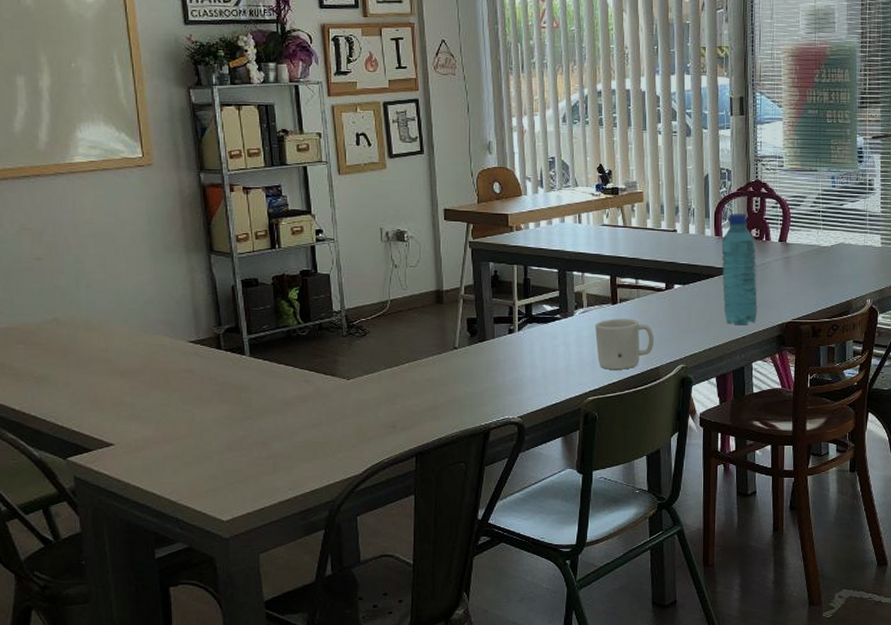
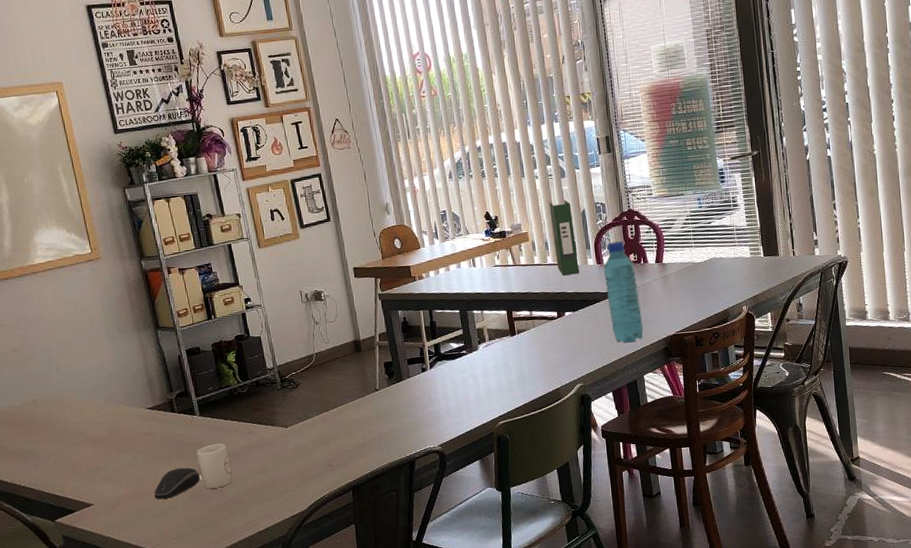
computer mouse: none [187,412,242,446] -> present [154,467,200,499]
mug: none [242,390,281,440] -> present [196,443,233,489]
mug: present [595,319,654,370] -> none [498,347,553,395]
binder: none [670,160,695,244] -> present [549,199,580,276]

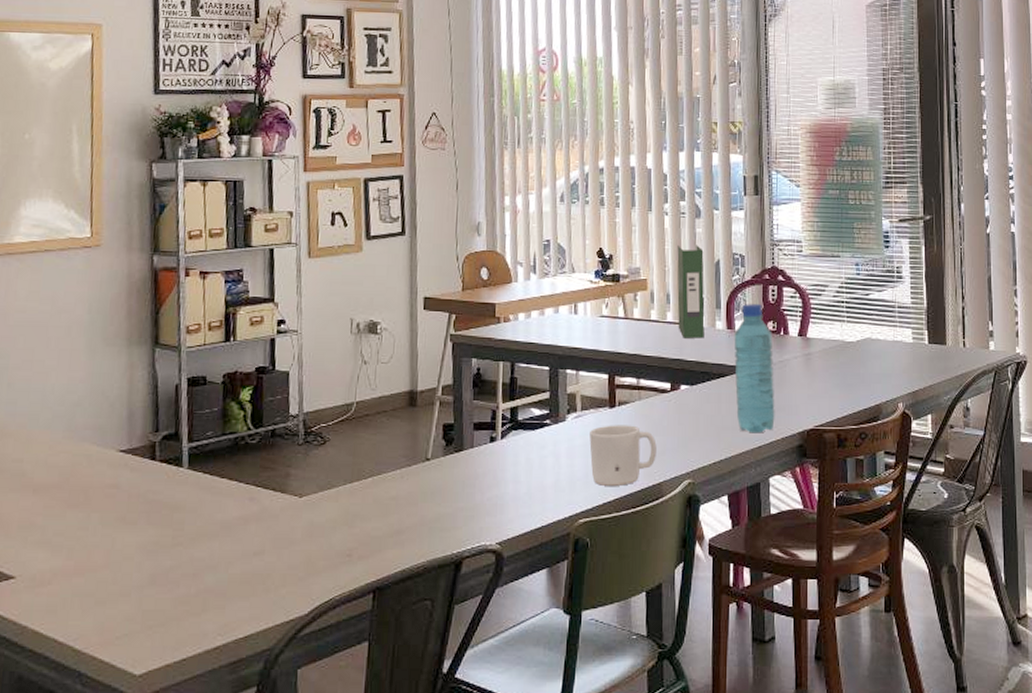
computer mouse: present [154,467,200,499] -> none [103,537,171,579]
mug: present [196,443,233,489] -> none [171,509,218,572]
mug: none [498,347,553,395] -> present [589,425,657,486]

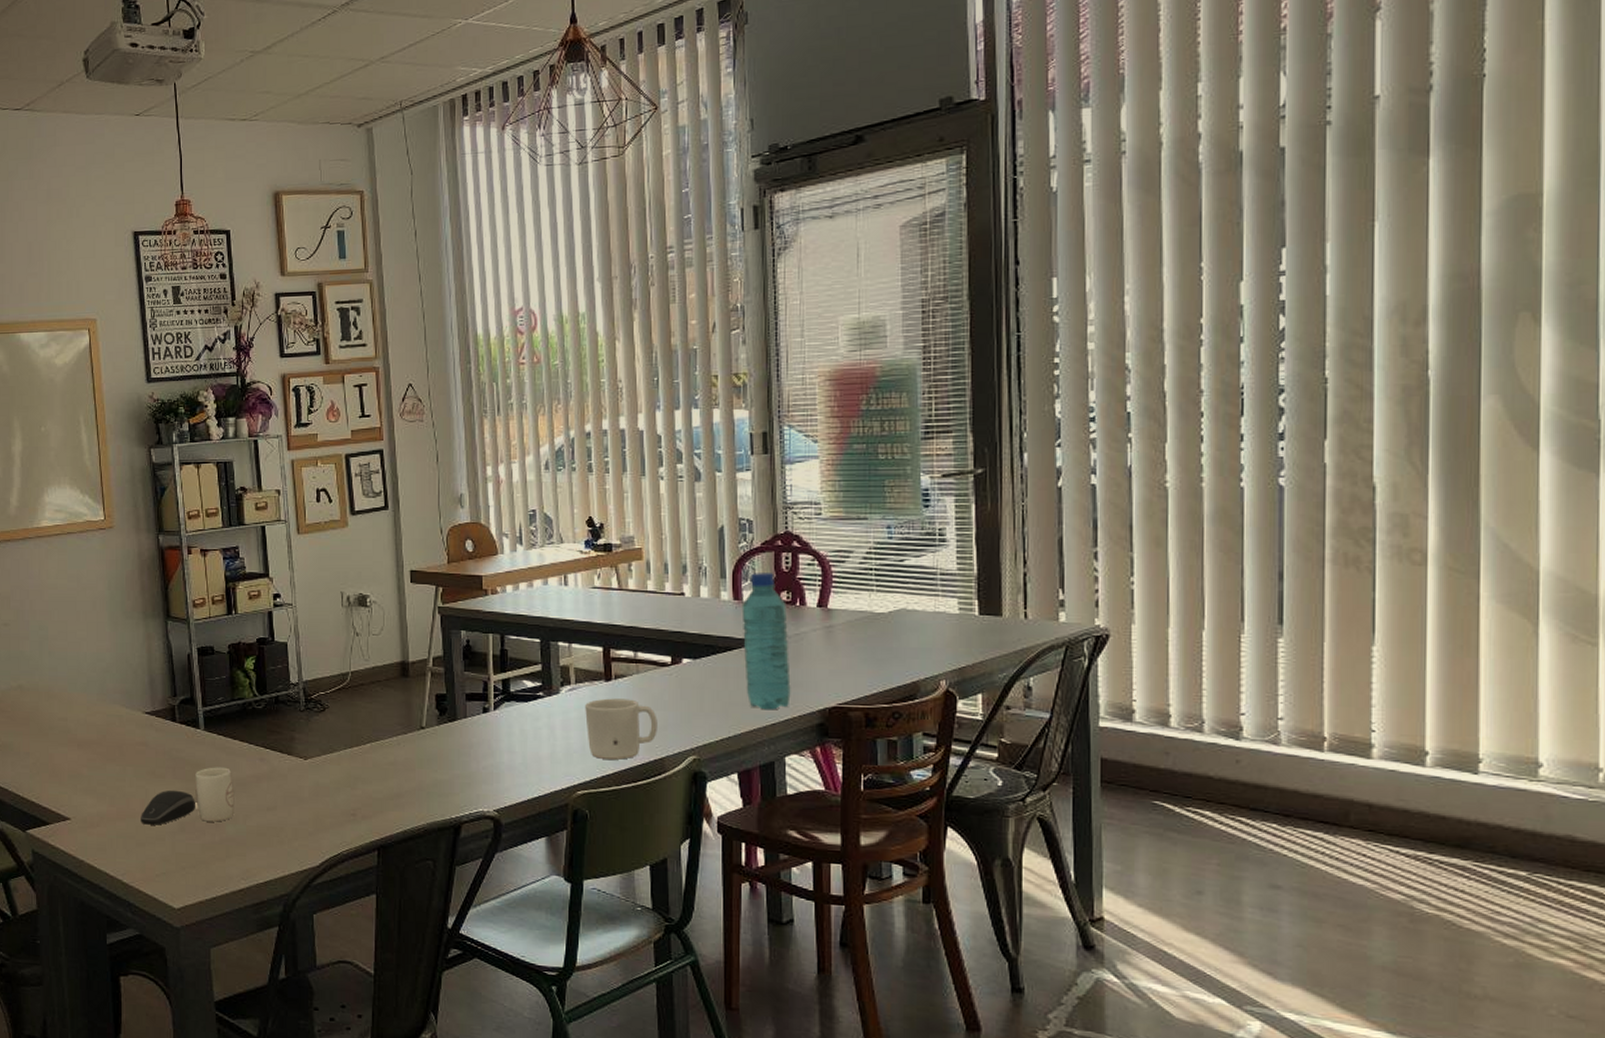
computer mouse: none [103,537,171,579] -> present [141,790,195,825]
mug: none [171,509,218,572] -> present [195,767,235,822]
binder: present [677,244,705,339] -> none [675,510,708,610]

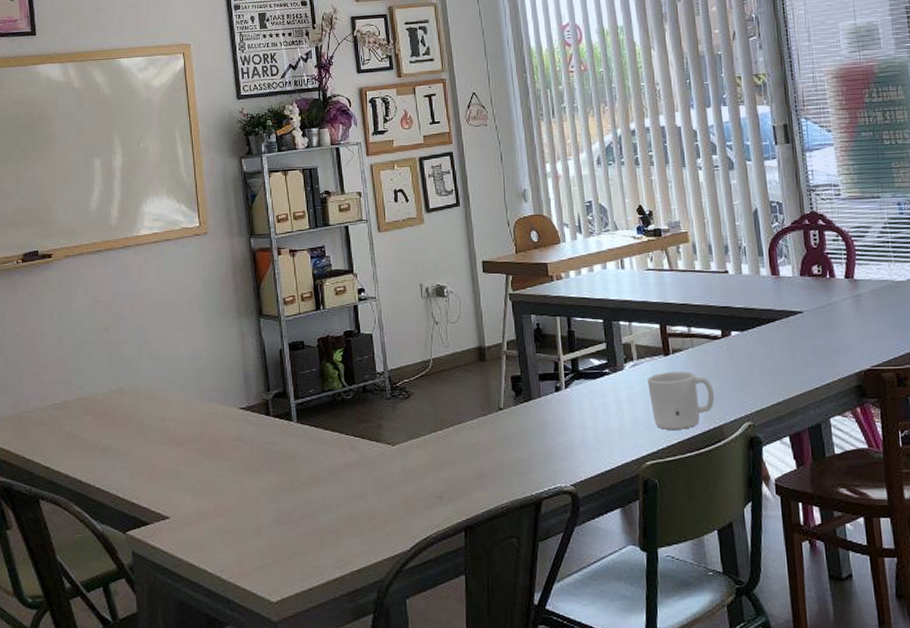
computer mouse: present [141,790,195,825] -> none [238,483,290,519]
mug: present [195,767,235,822] -> none [289,458,328,512]
water bottle: present [741,573,791,710] -> none [779,249,830,376]

